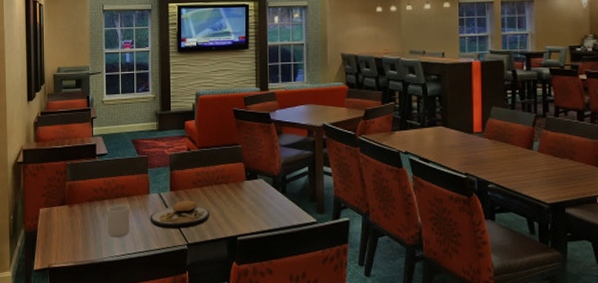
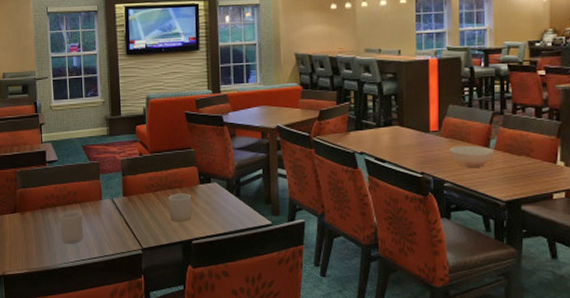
plate: present [150,198,210,229] -> none [103,203,164,235]
mug: none [215,189,237,218] -> present [168,193,192,222]
bowl: none [493,148,538,169] -> present [449,146,494,167]

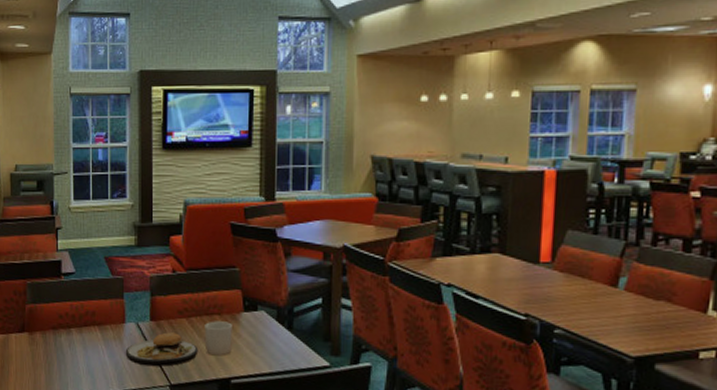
cup: present [59,212,83,244] -> none [73,335,101,374]
plate: none [103,203,164,235] -> present [125,329,199,367]
bowl: present [449,146,494,167] -> none [564,283,624,312]

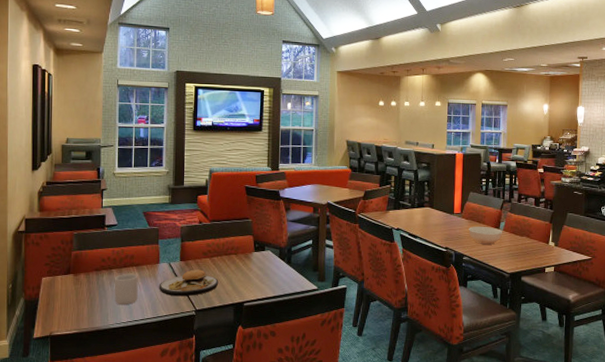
cup: none [73,335,101,374] -> present [114,274,138,305]
mug: present [204,321,232,356] -> none [224,259,245,286]
bowl: none [564,283,624,312] -> present [468,226,503,245]

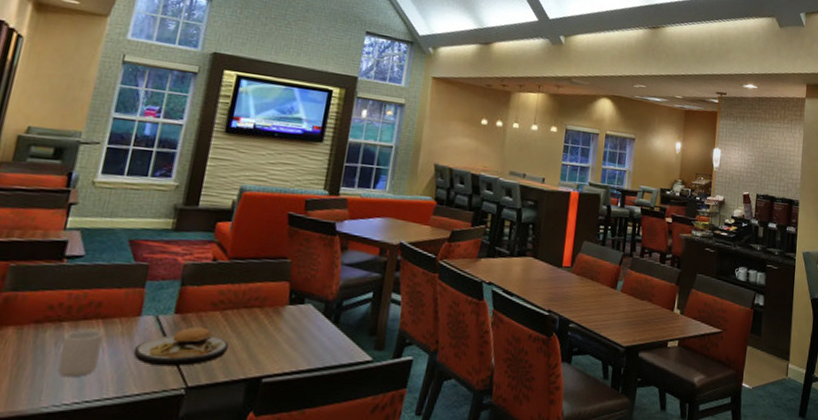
bowl: present [468,226,503,245] -> none [578,285,620,309]

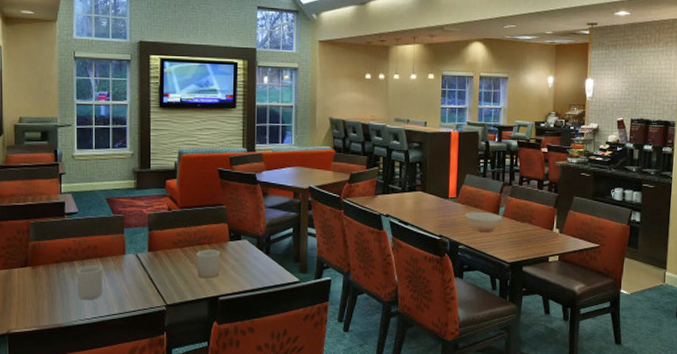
plate: present [133,323,229,367] -> none [125,258,191,291]
mug: none [237,314,274,353] -> present [196,249,220,278]
bowl: none [578,285,620,309] -> present [465,212,503,232]

